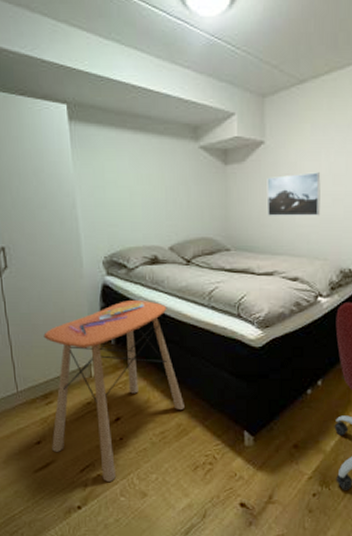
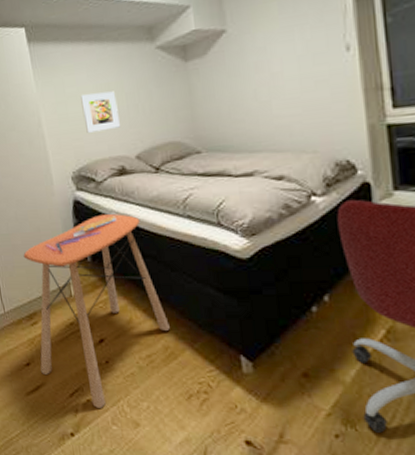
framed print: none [120,182,157,220] -> present [80,91,120,133]
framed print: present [266,172,321,216] -> none [233,53,301,110]

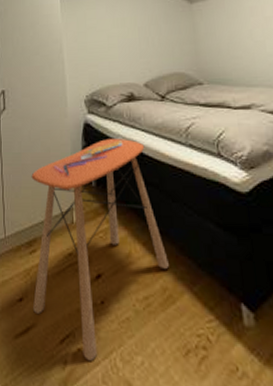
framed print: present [80,91,120,133] -> none [99,25,131,60]

